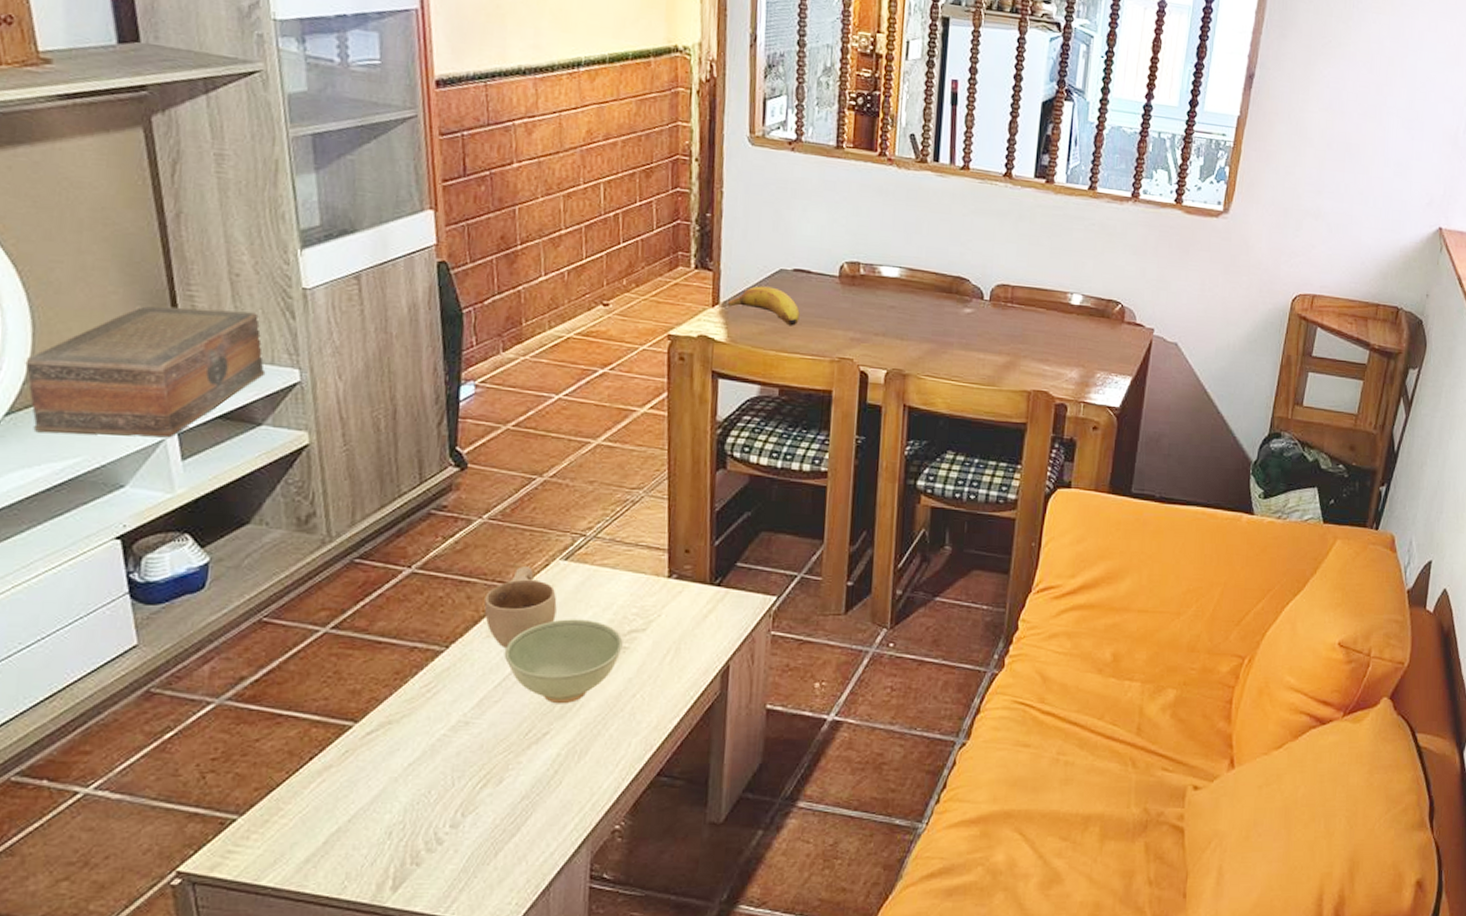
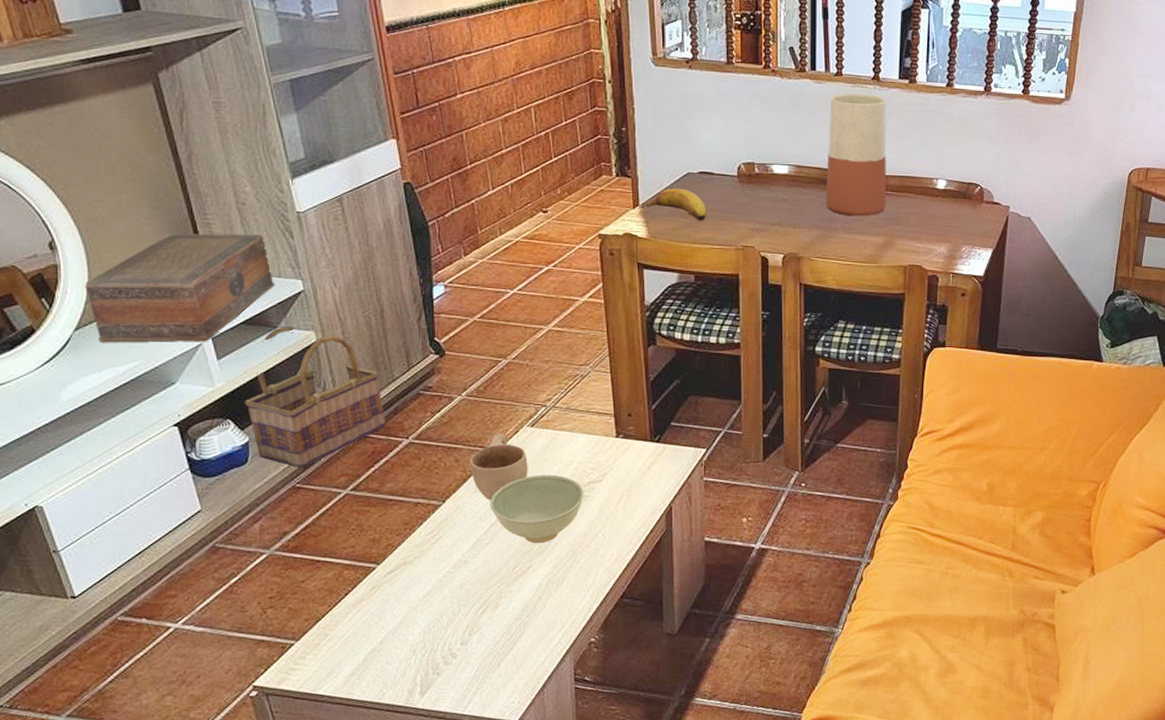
basket: none [209,423,386,599] -> present [244,325,386,468]
vase: none [940,190,1018,332] -> present [825,93,886,217]

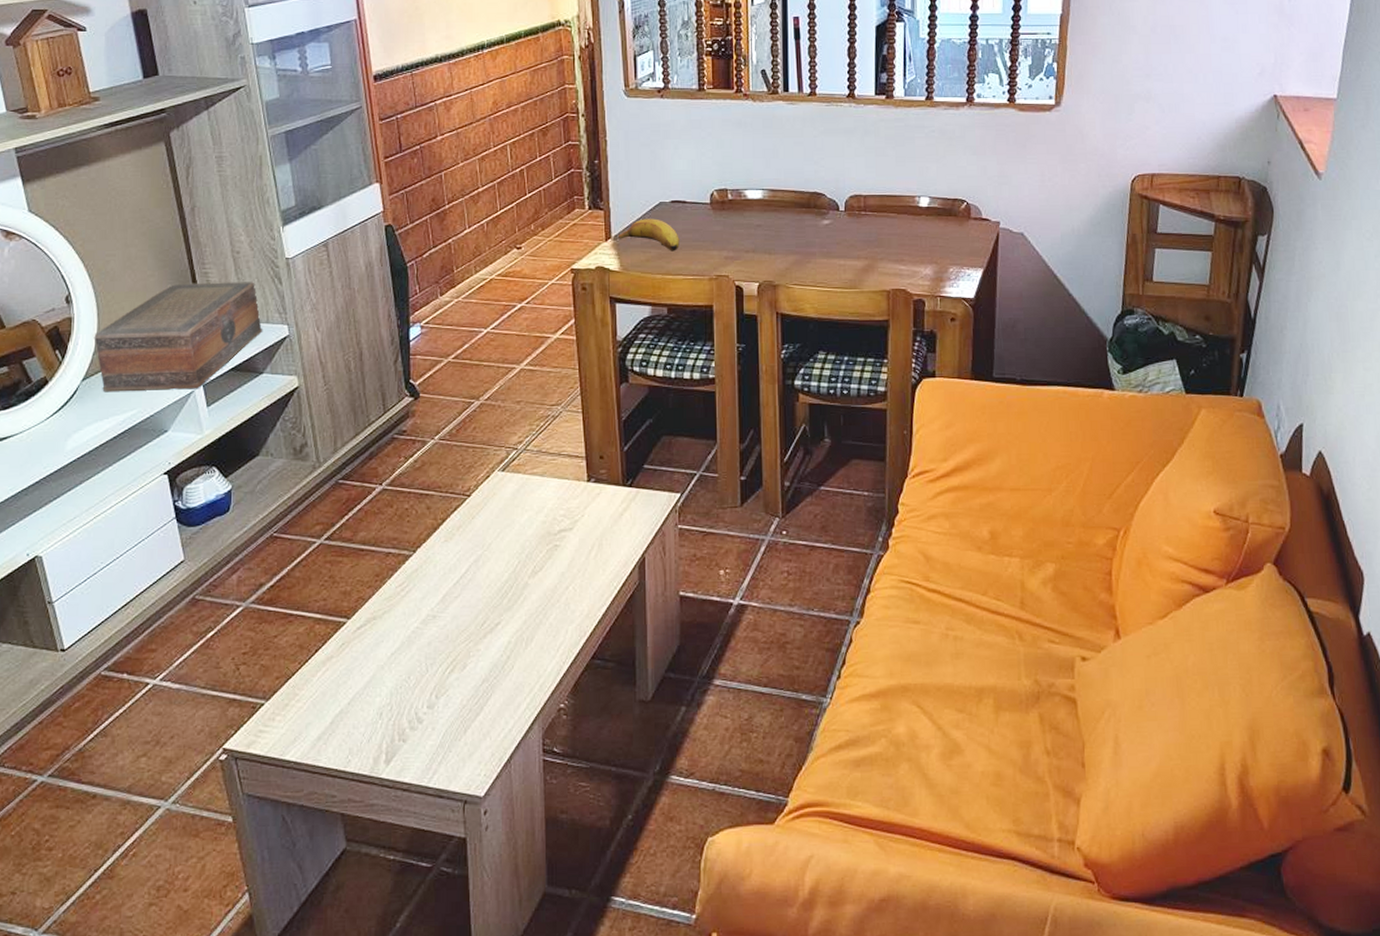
basket: present [244,325,386,468] -> none [229,371,361,517]
cup: present [470,432,528,501] -> none [441,477,499,551]
bowl: present [489,474,584,544] -> none [459,522,554,598]
vase: present [825,93,886,217] -> none [801,112,866,240]

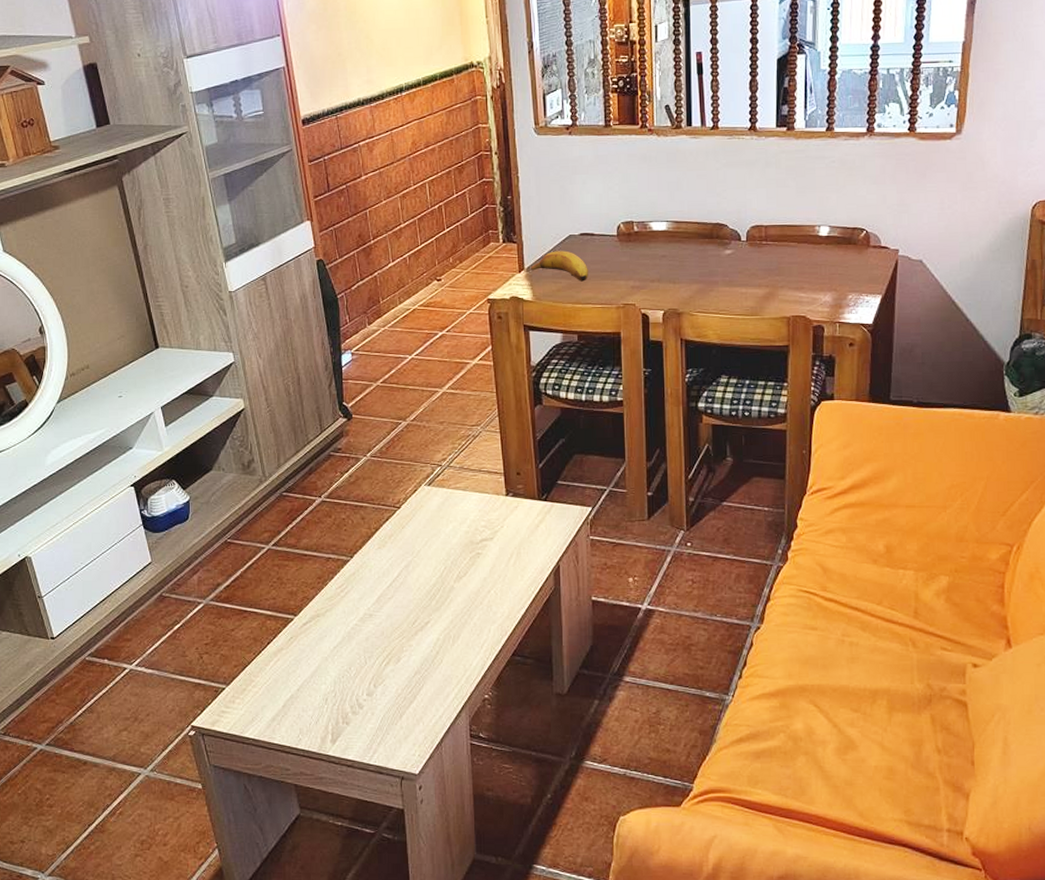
decorative box: present [94,282,263,391] -> none [65,313,212,412]

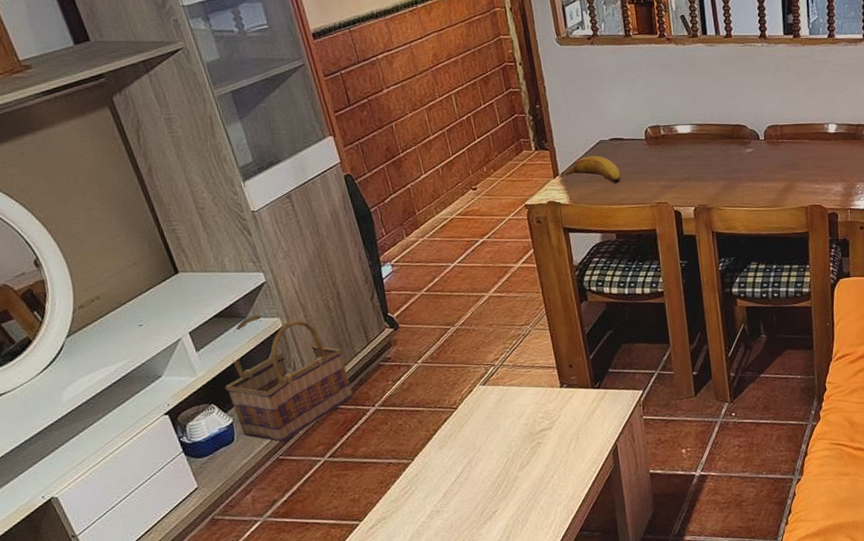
basket: none [186,394,302,525] -> present [224,314,354,442]

